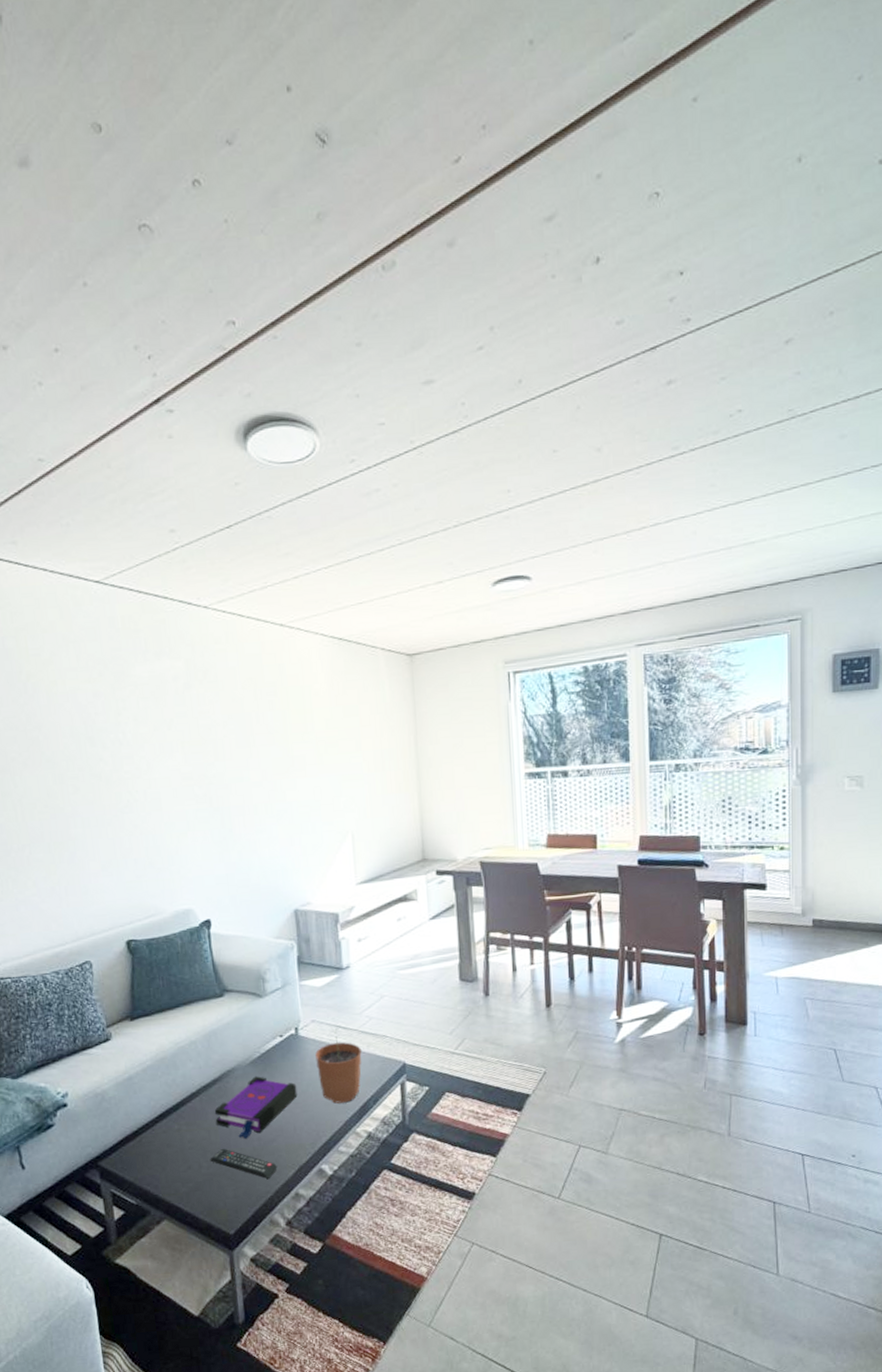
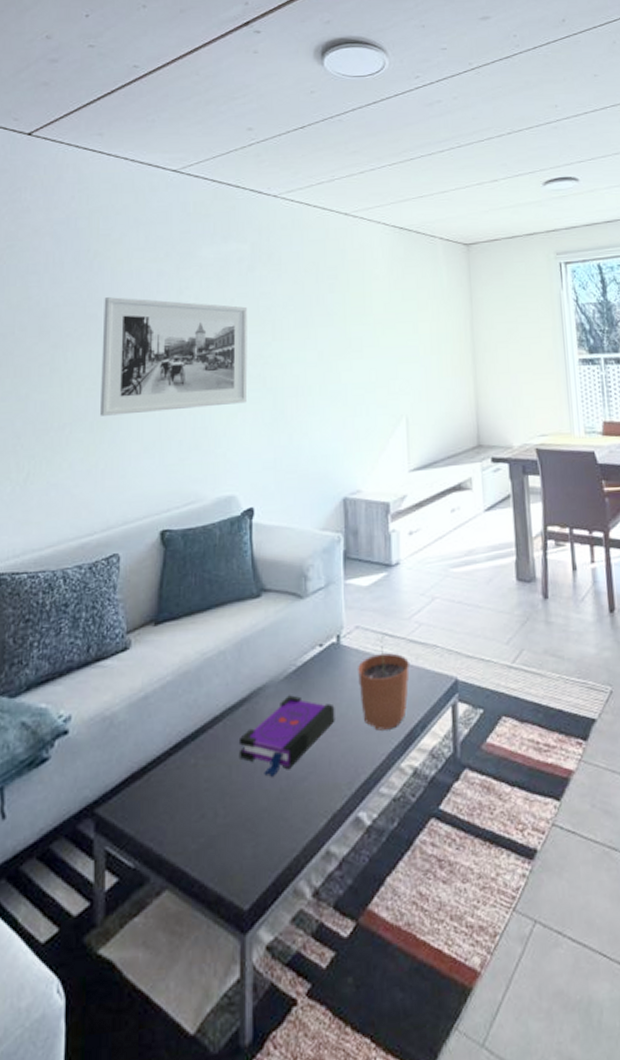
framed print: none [43,720,195,837] -> present [99,297,248,416]
remote control: present [210,1149,278,1179] -> none [228,790,307,831]

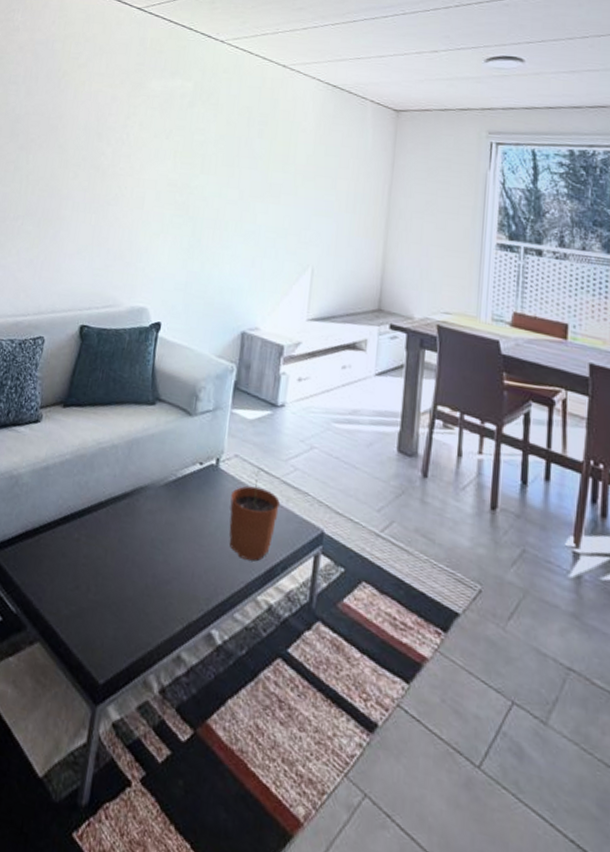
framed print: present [99,297,248,416] -> none [47,112,182,227]
board game: present [238,695,335,777] -> none [115,501,205,572]

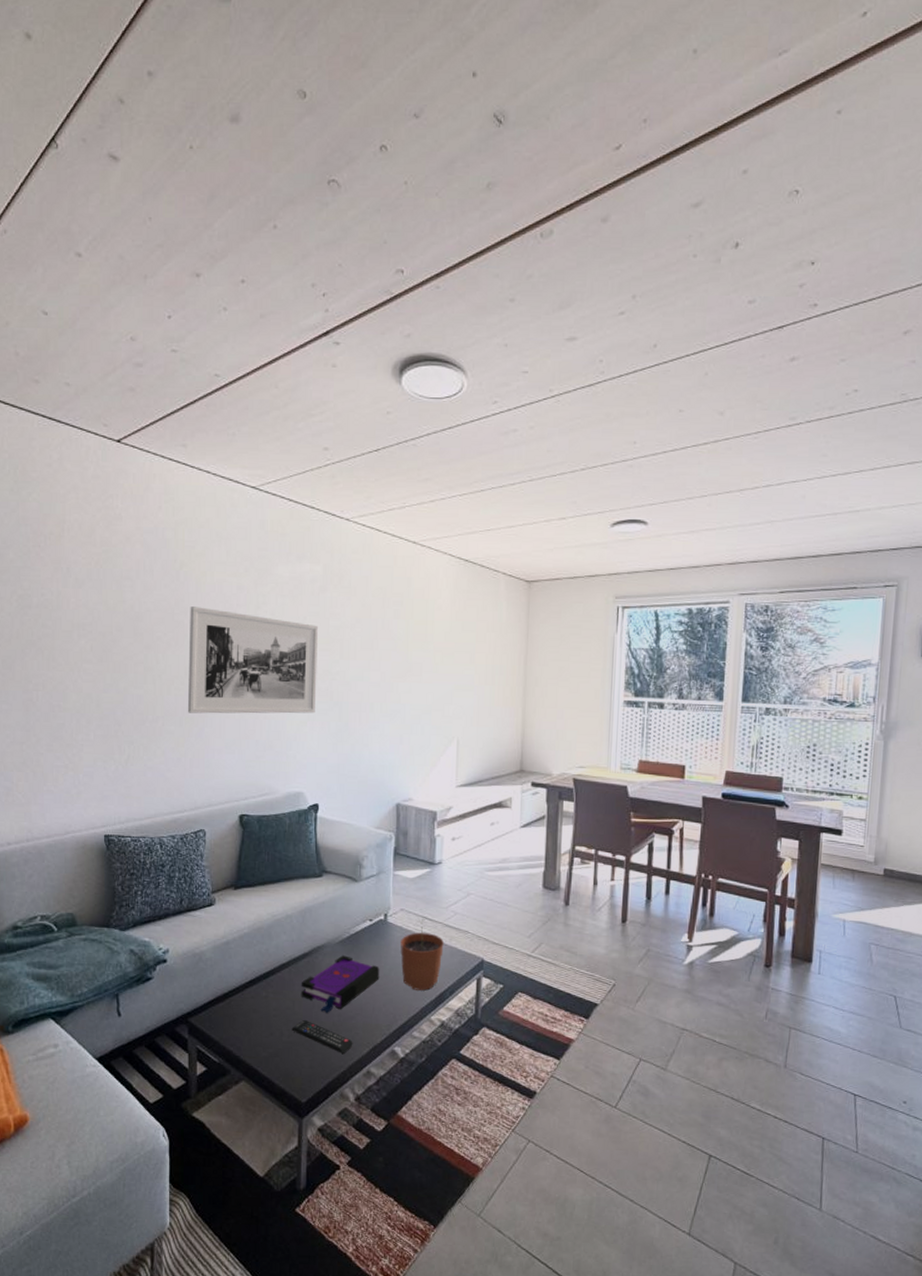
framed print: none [47,112,182,227] -> present [187,606,318,714]
remote control: none [99,576,166,628] -> present [291,1020,353,1054]
board game: none [115,501,205,572] -> present [300,955,380,1013]

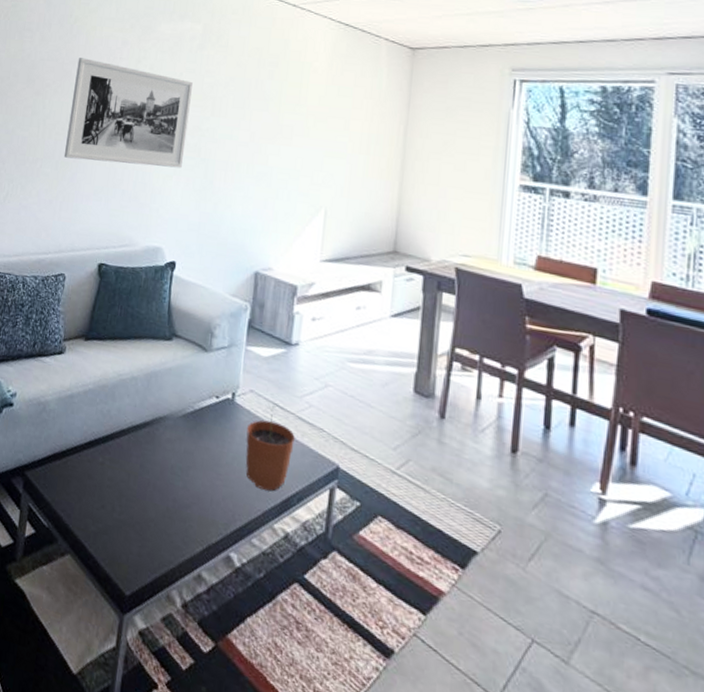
remote control: present [291,1020,353,1054] -> none [123,498,186,548]
board game: present [300,955,380,1013] -> none [137,431,222,496]

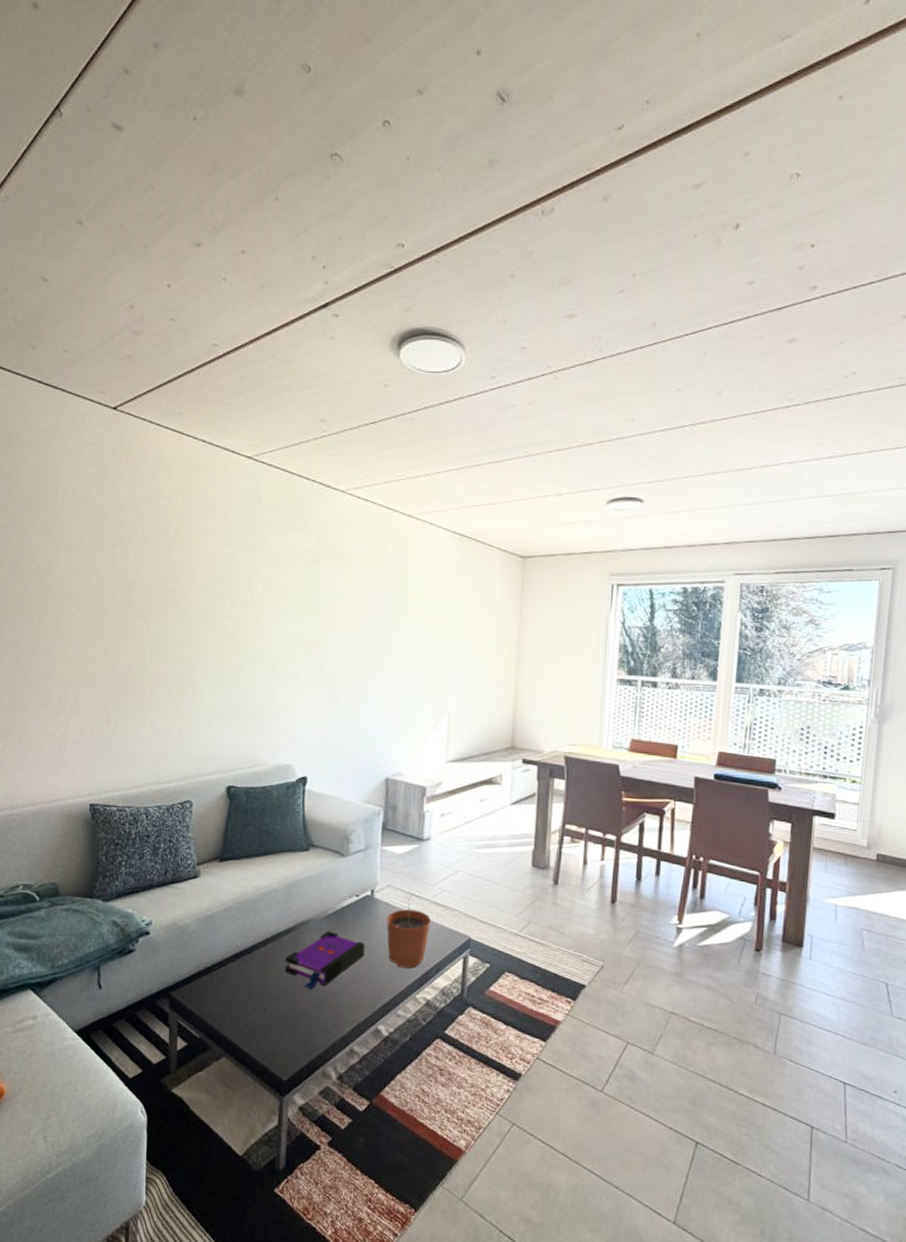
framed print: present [63,58,193,169] -> none [176,575,310,686]
board game: none [137,431,222,496] -> present [284,931,365,989]

